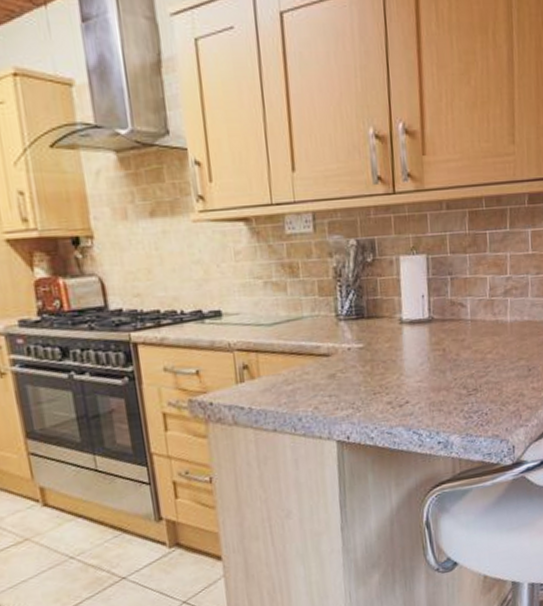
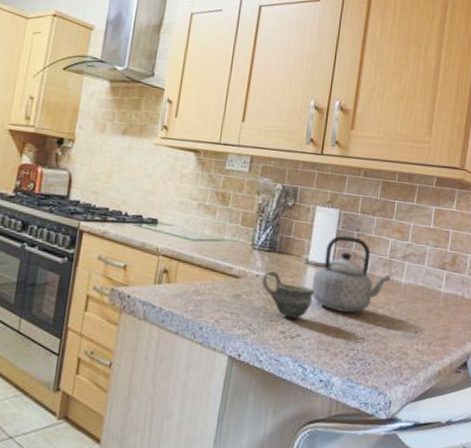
cup: none [355,338,416,386] -> present [262,269,315,319]
teapot: none [411,282,495,368] -> present [311,235,391,313]

